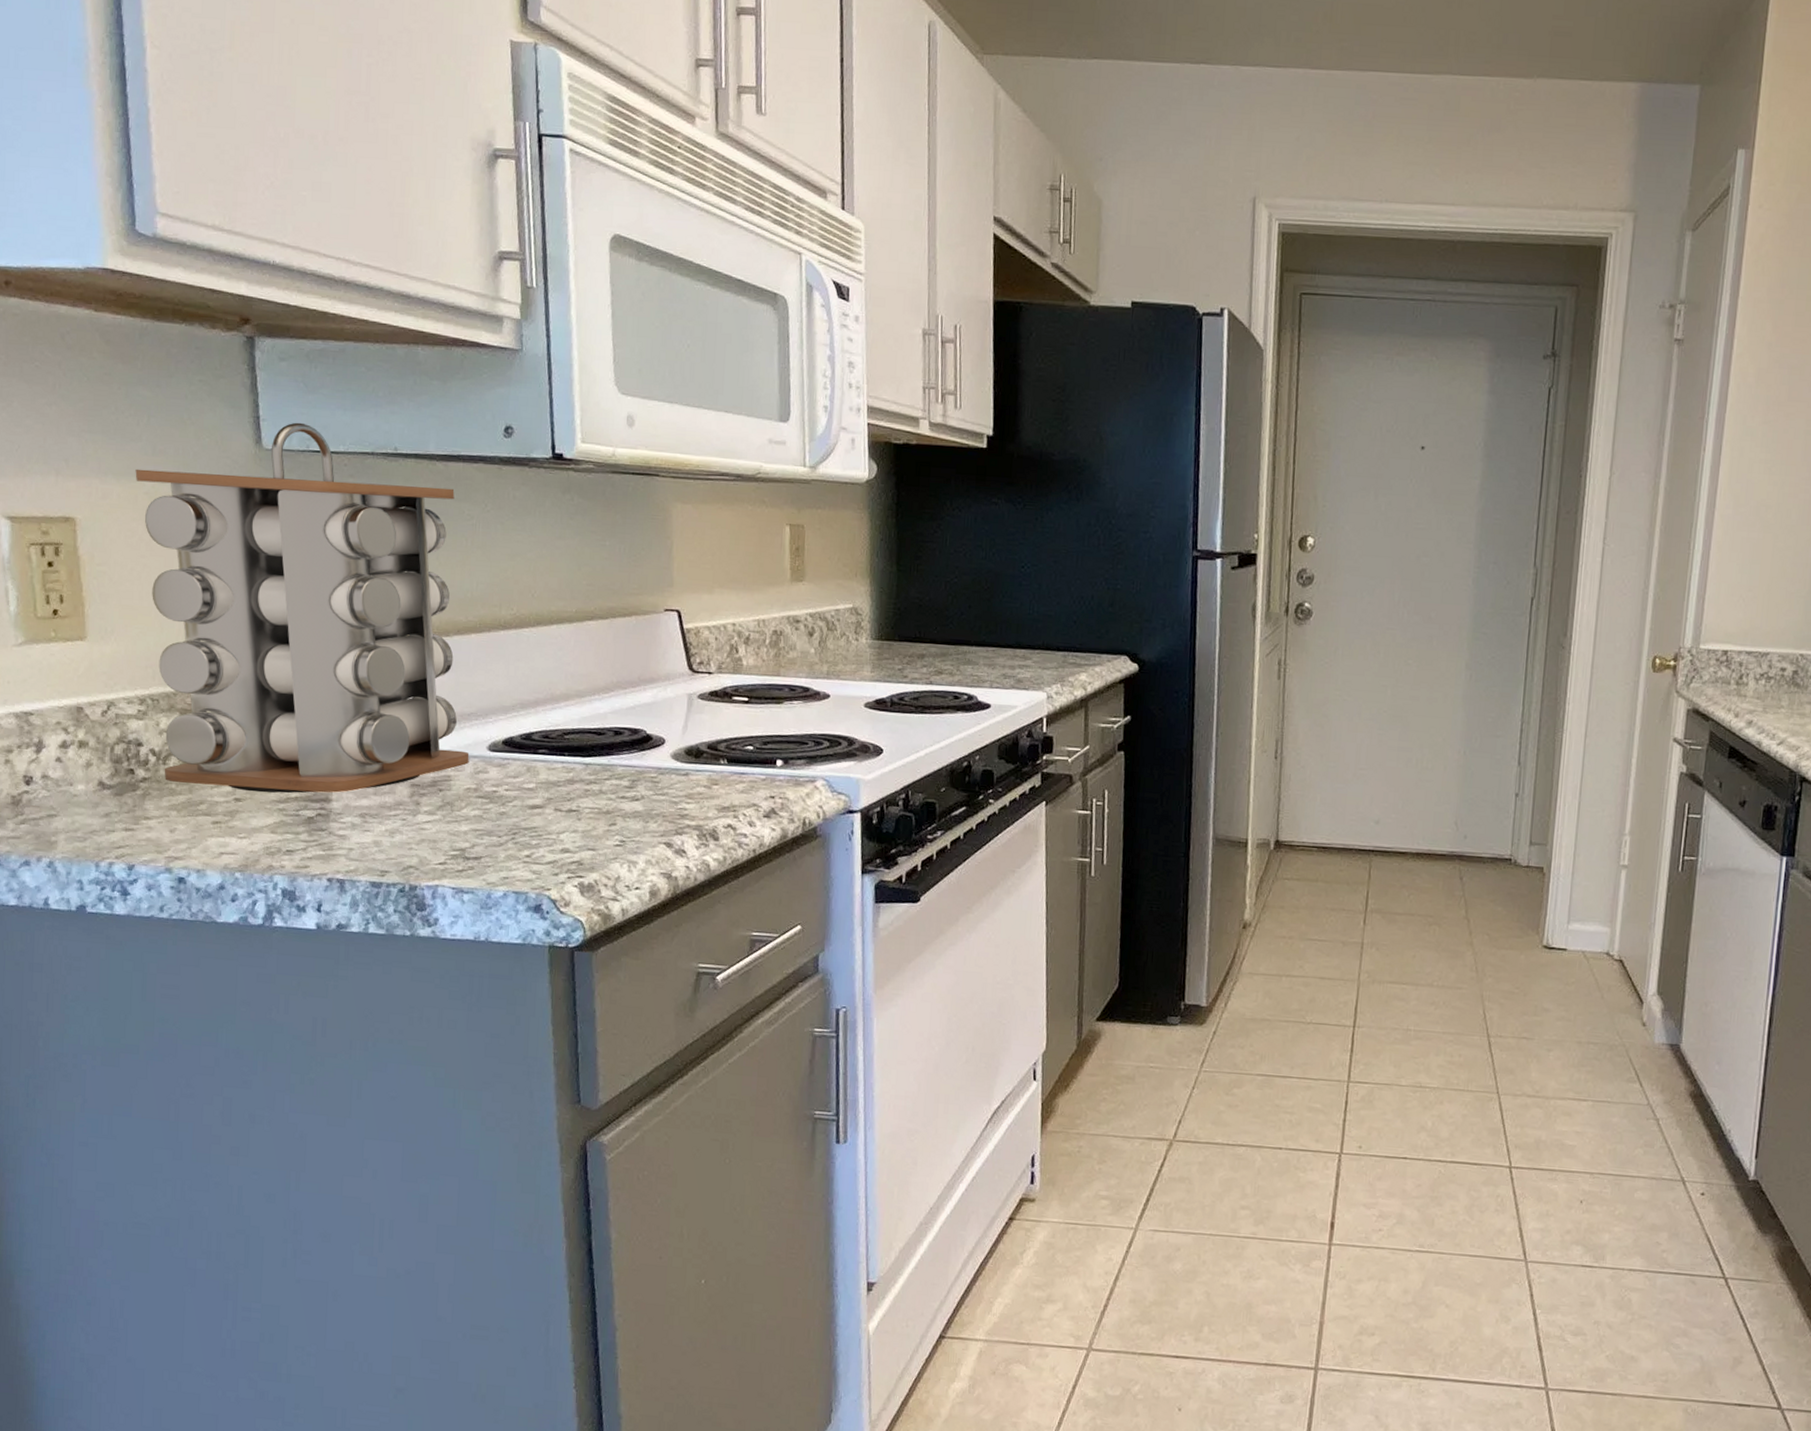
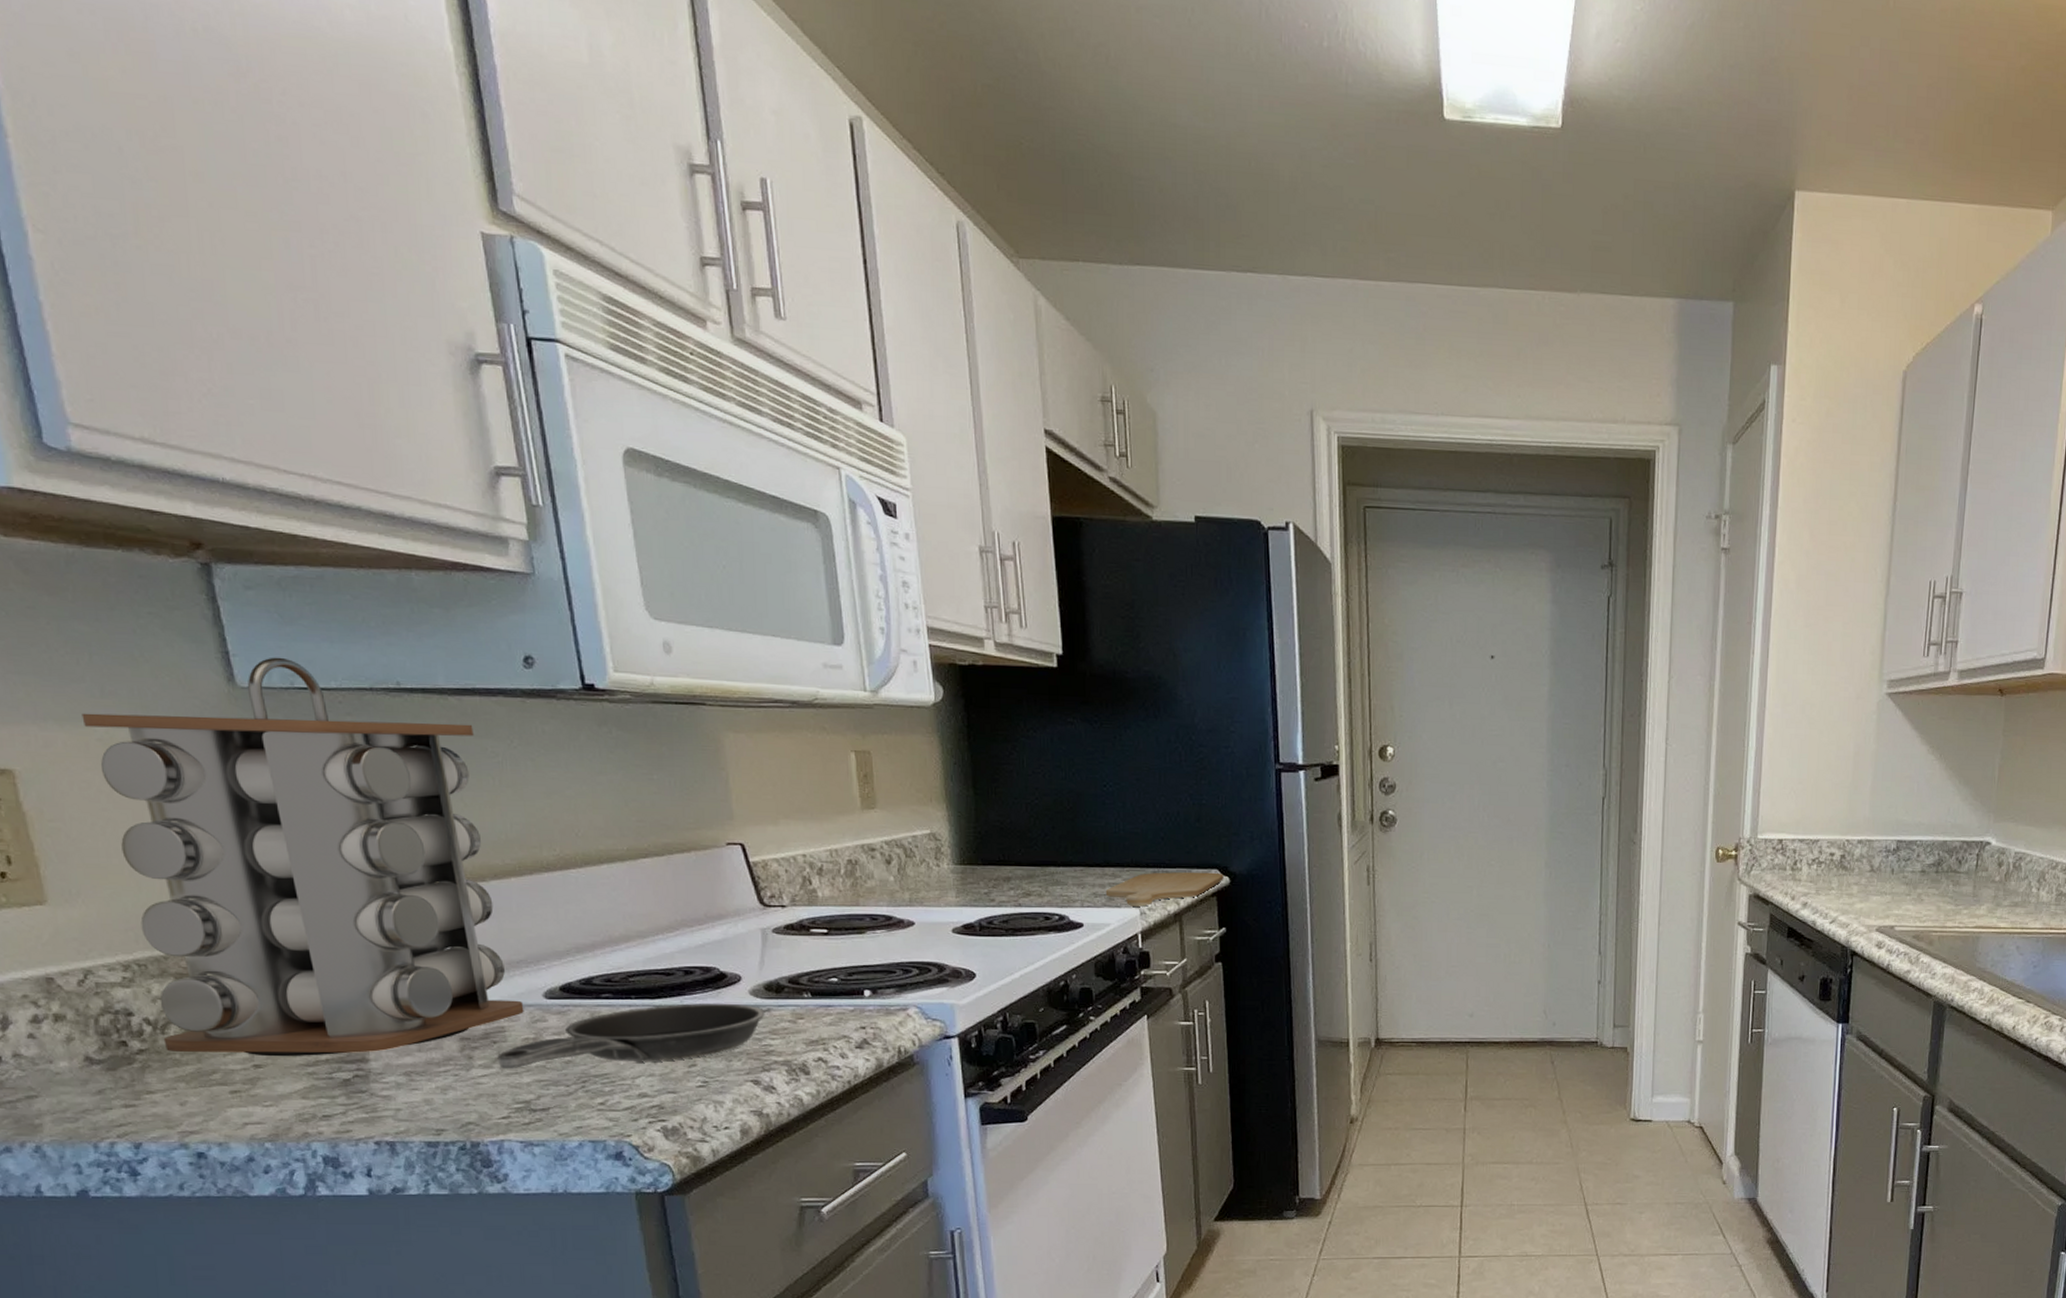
frying pan: none [441,763,684,818] -> present [497,1003,765,1070]
chopping board: none [1014,656,1133,690] -> present [1105,872,1224,907]

